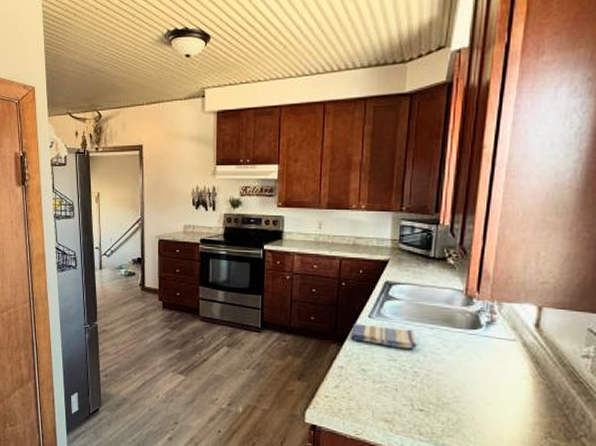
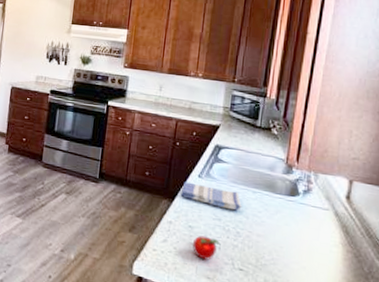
apple: none [367,378,398,403] -> present [193,235,221,260]

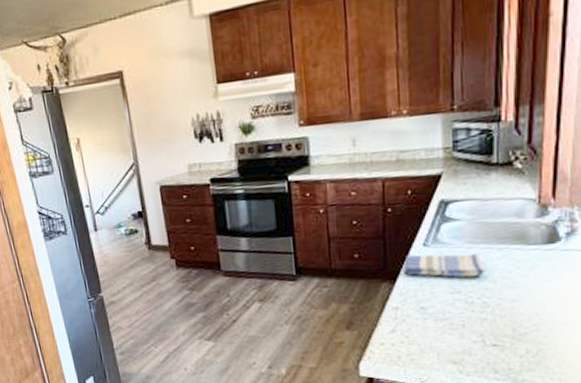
apple: present [193,235,221,260] -> none [429,315,465,343]

